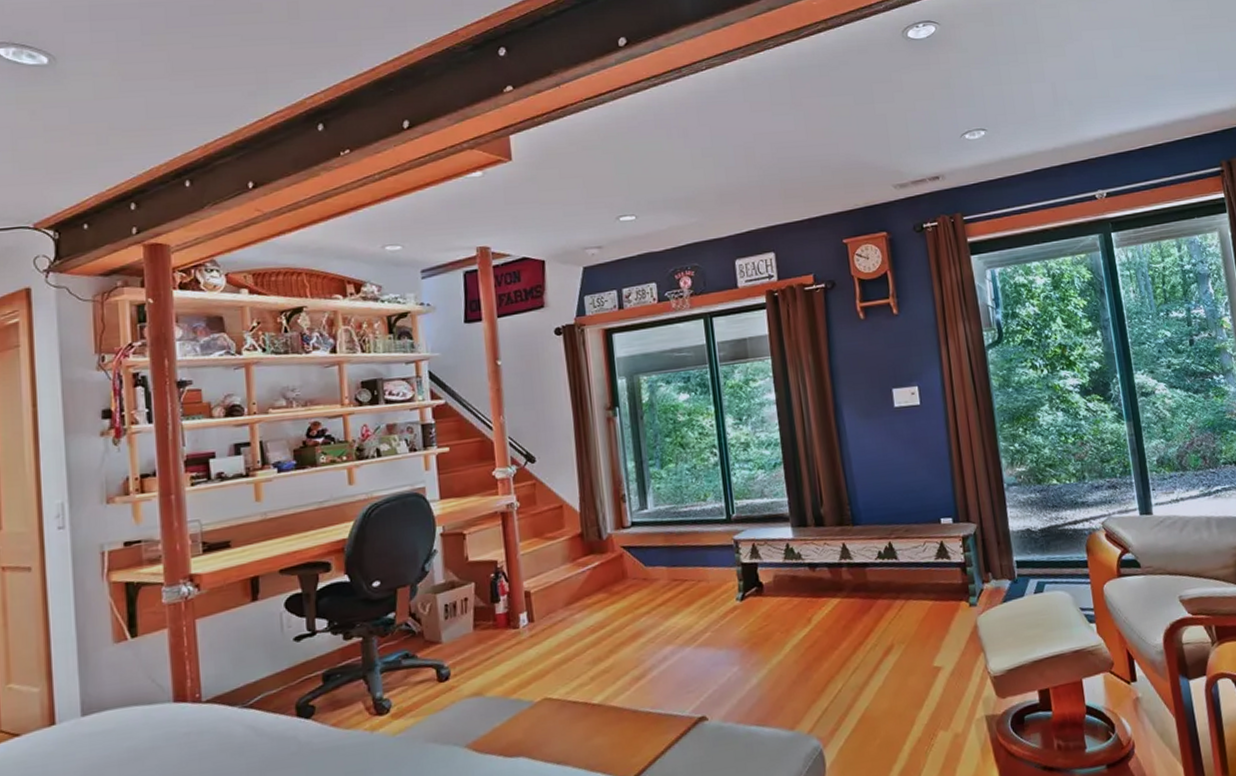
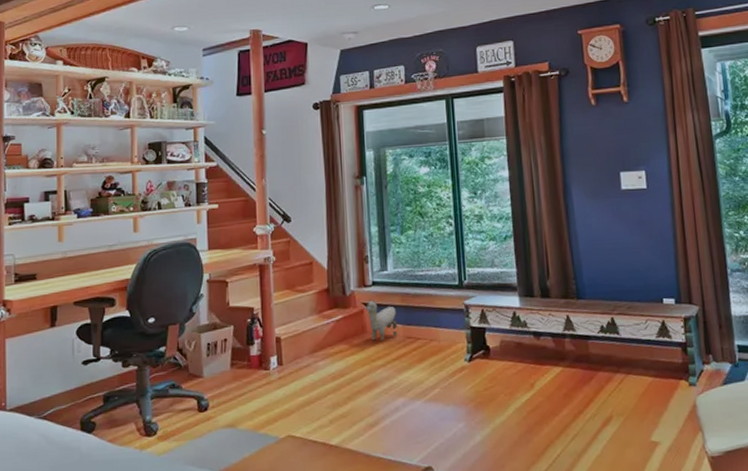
plush toy: none [625,540,662,587] -> present [366,298,398,342]

